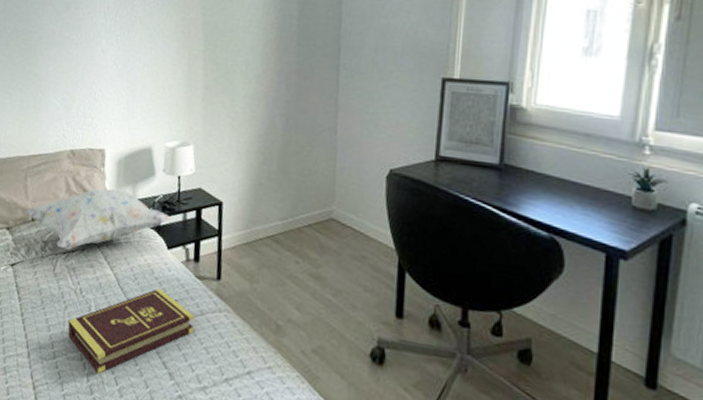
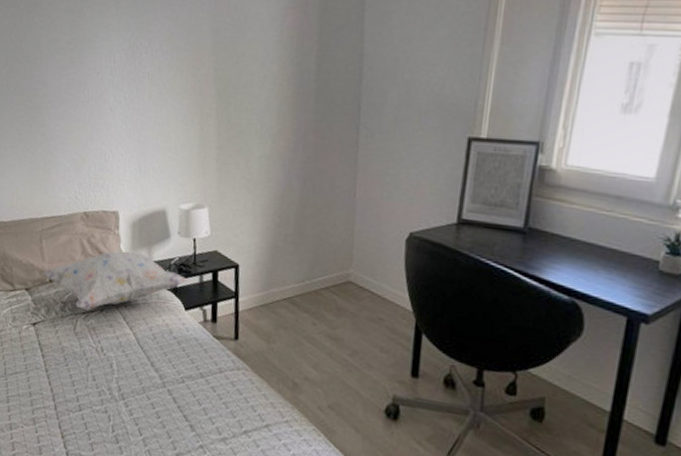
book: present [68,287,195,375] -> none [91,346,214,426]

